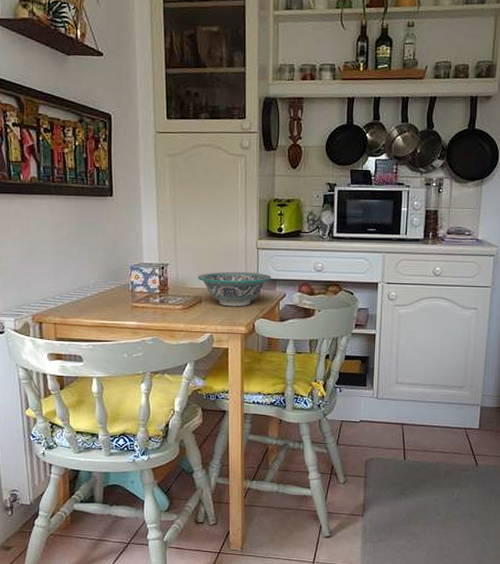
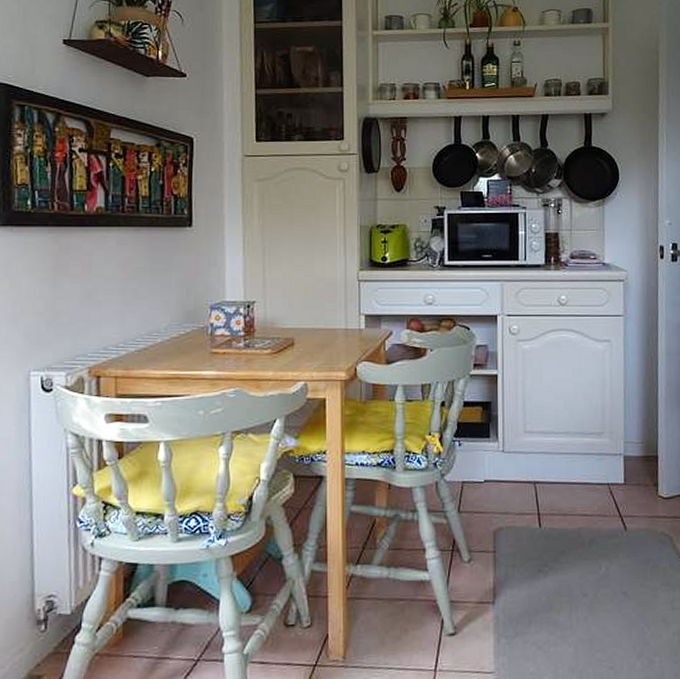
bowl: present [198,271,271,307] -> none [290,307,375,349]

